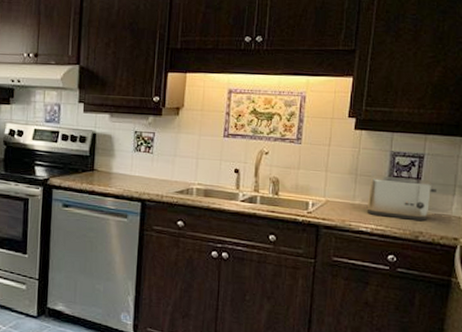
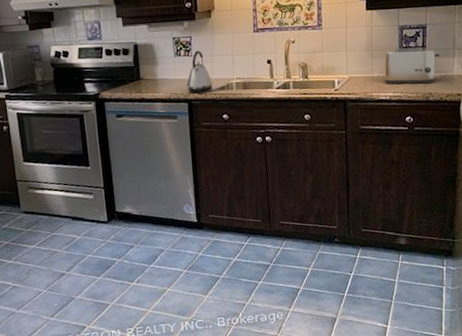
kettle: none [142,148,171,196] -> present [186,50,213,94]

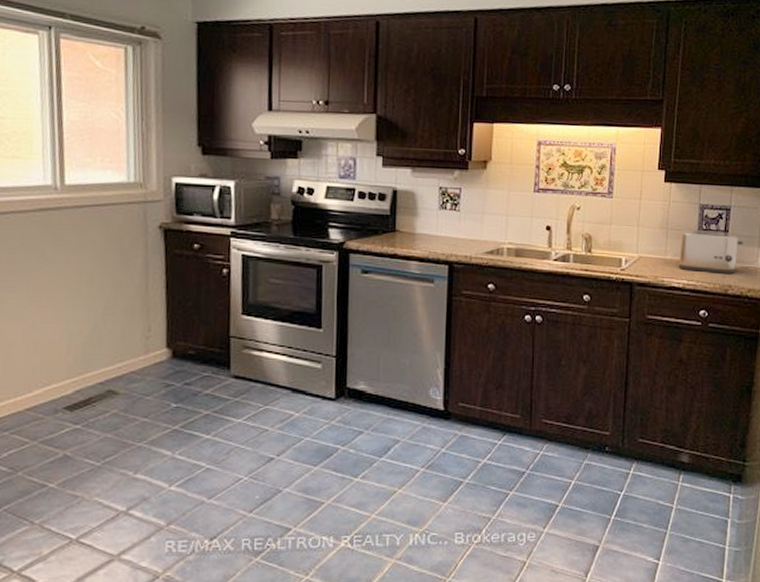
kettle: present [186,50,213,94] -> none [449,205,480,257]

